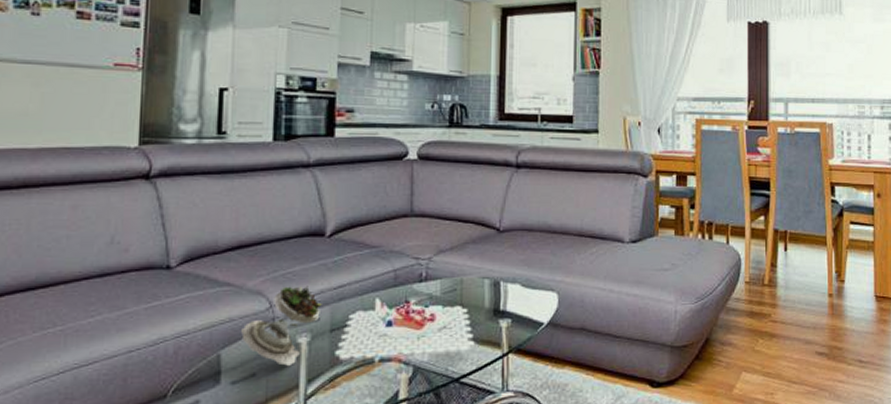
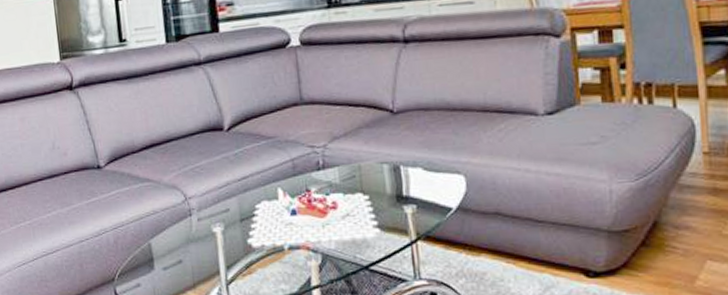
succulent plant: present [241,286,322,366] -> none [164,178,230,253]

